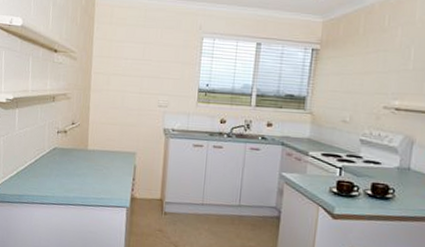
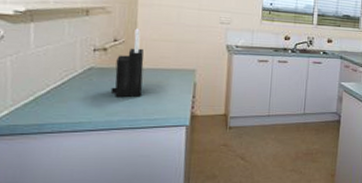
knife block: none [68,112,94,177] -> present [110,28,144,98]

